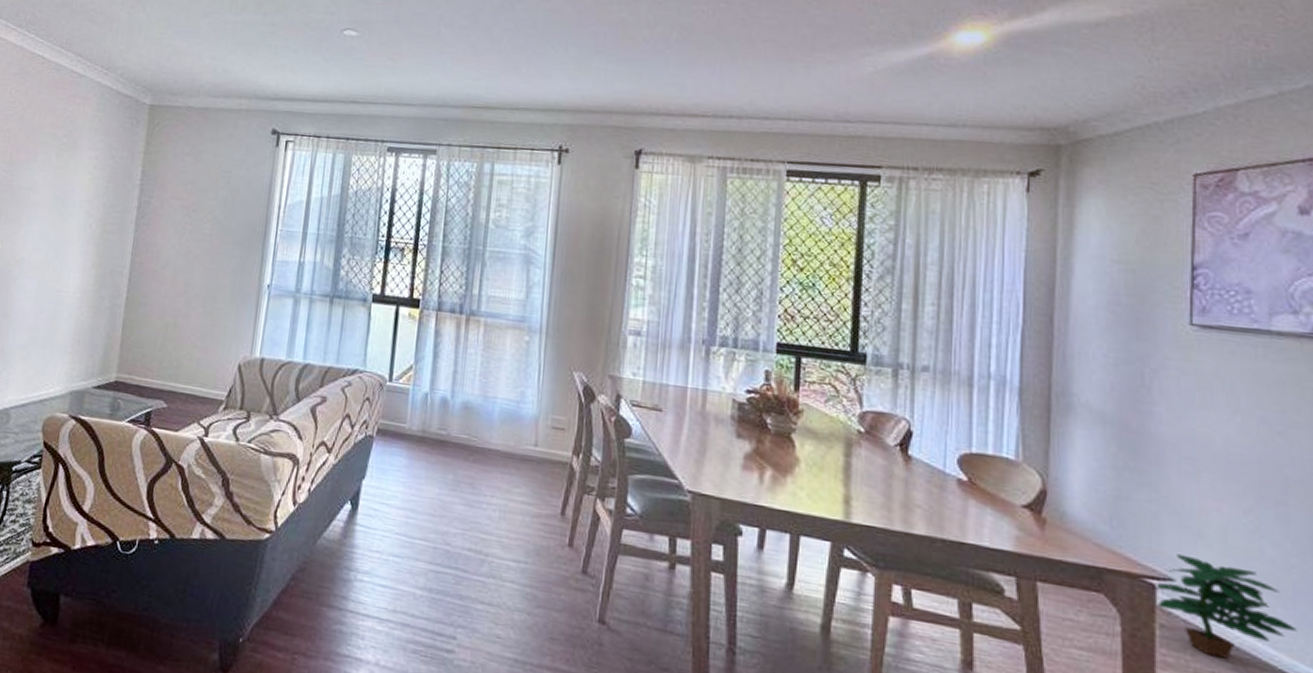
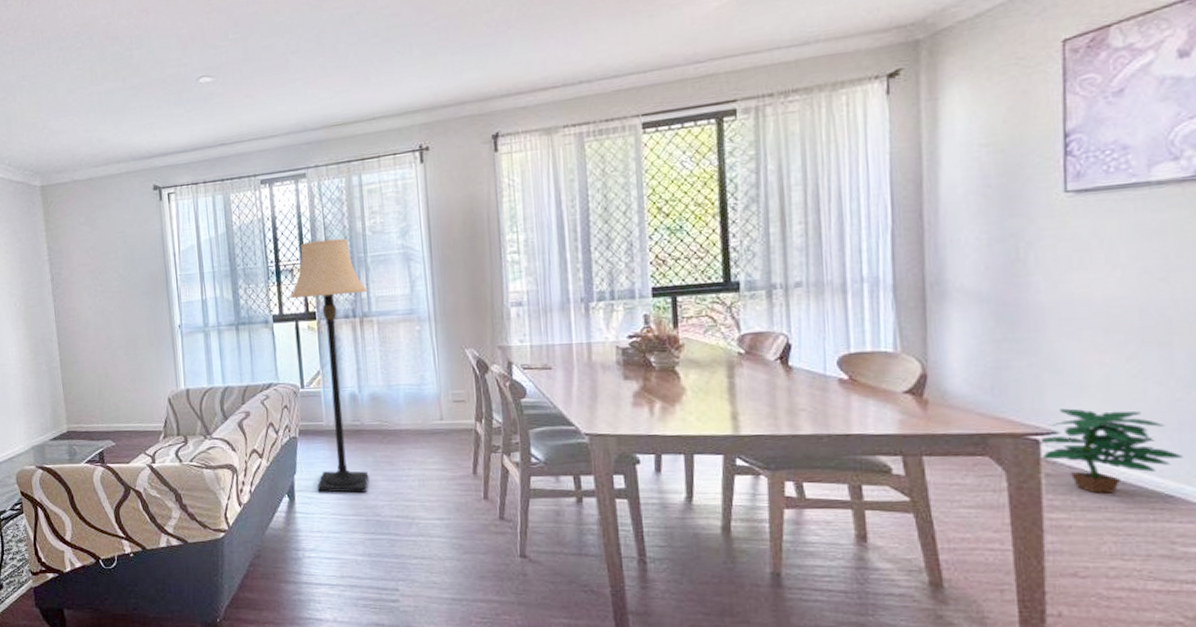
lamp: none [385,222,481,515] -> present [289,238,369,493]

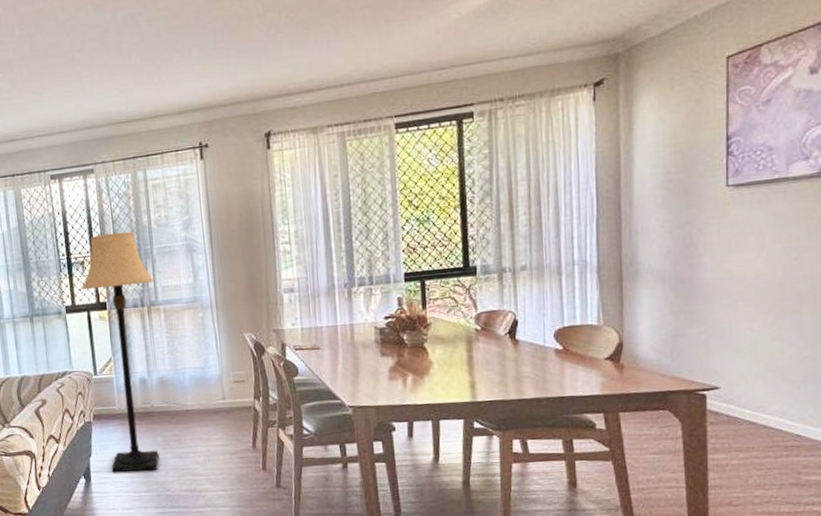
potted plant: present [1038,408,1183,494] -> none [705,367,808,437]

